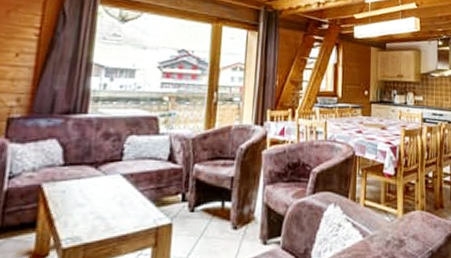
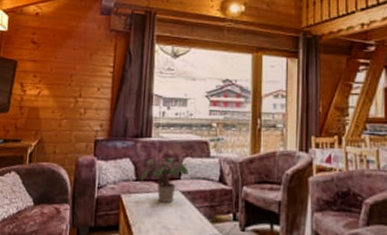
potted plant: none [69,136,133,189] -> present [140,157,188,203]

